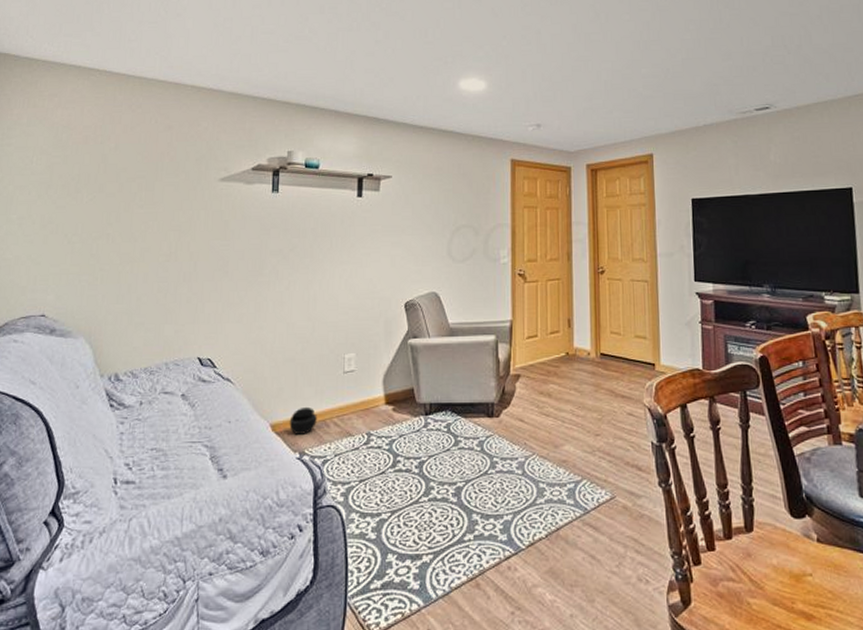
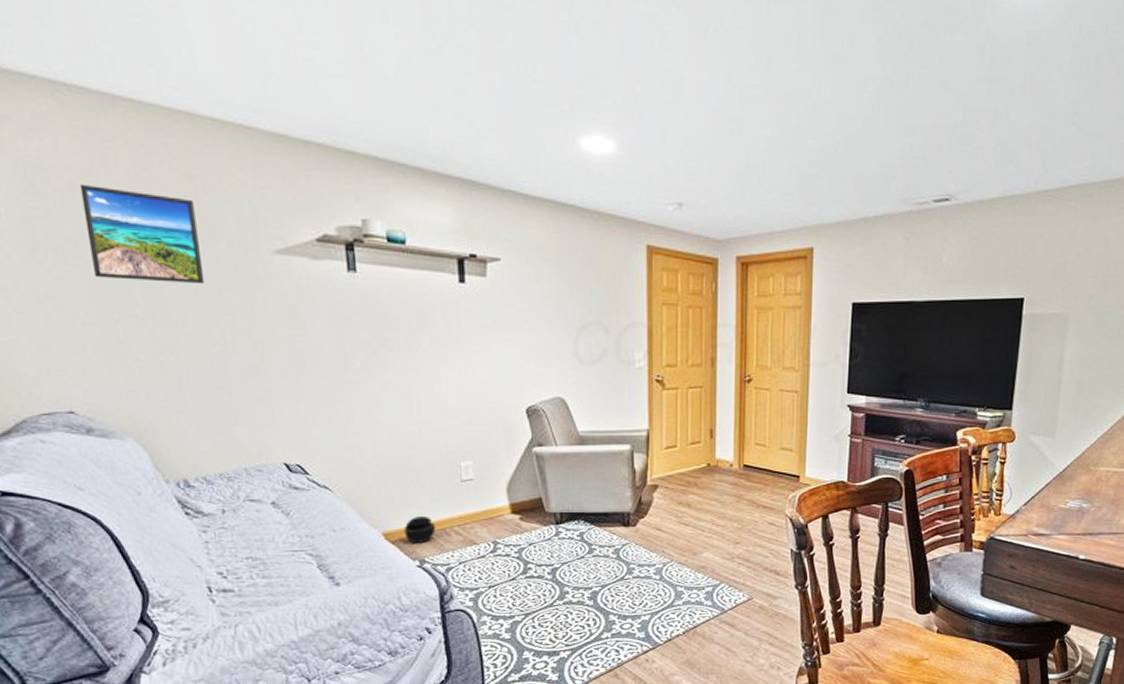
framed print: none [86,137,167,208] -> present [79,184,205,285]

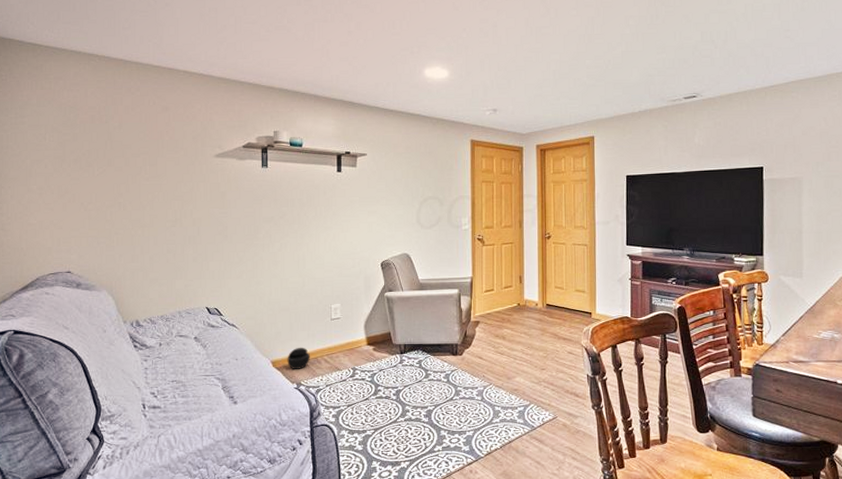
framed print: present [79,184,205,285] -> none [97,117,167,180]

